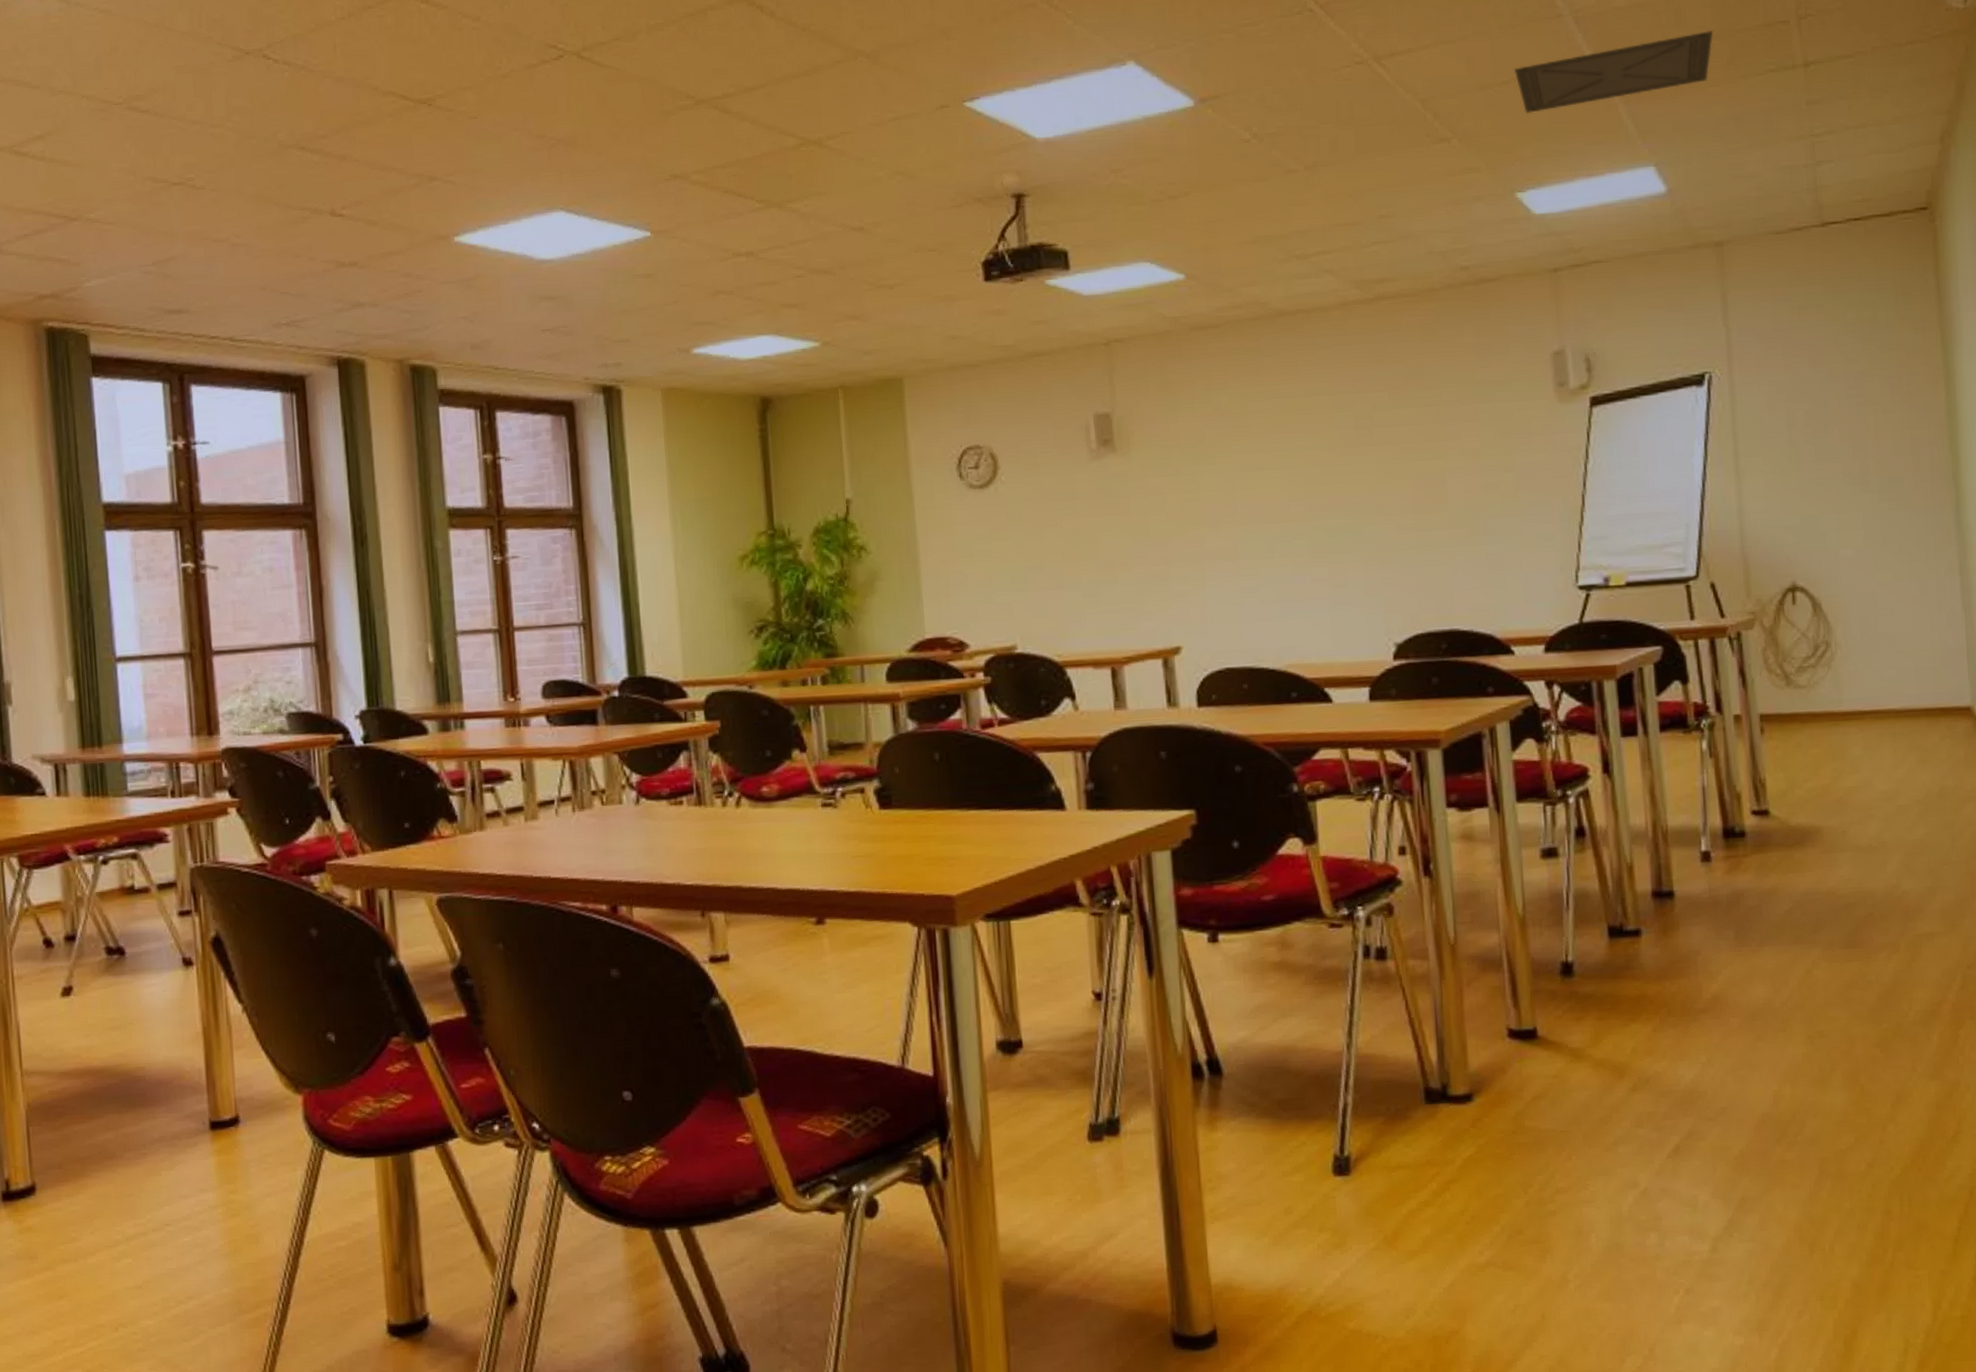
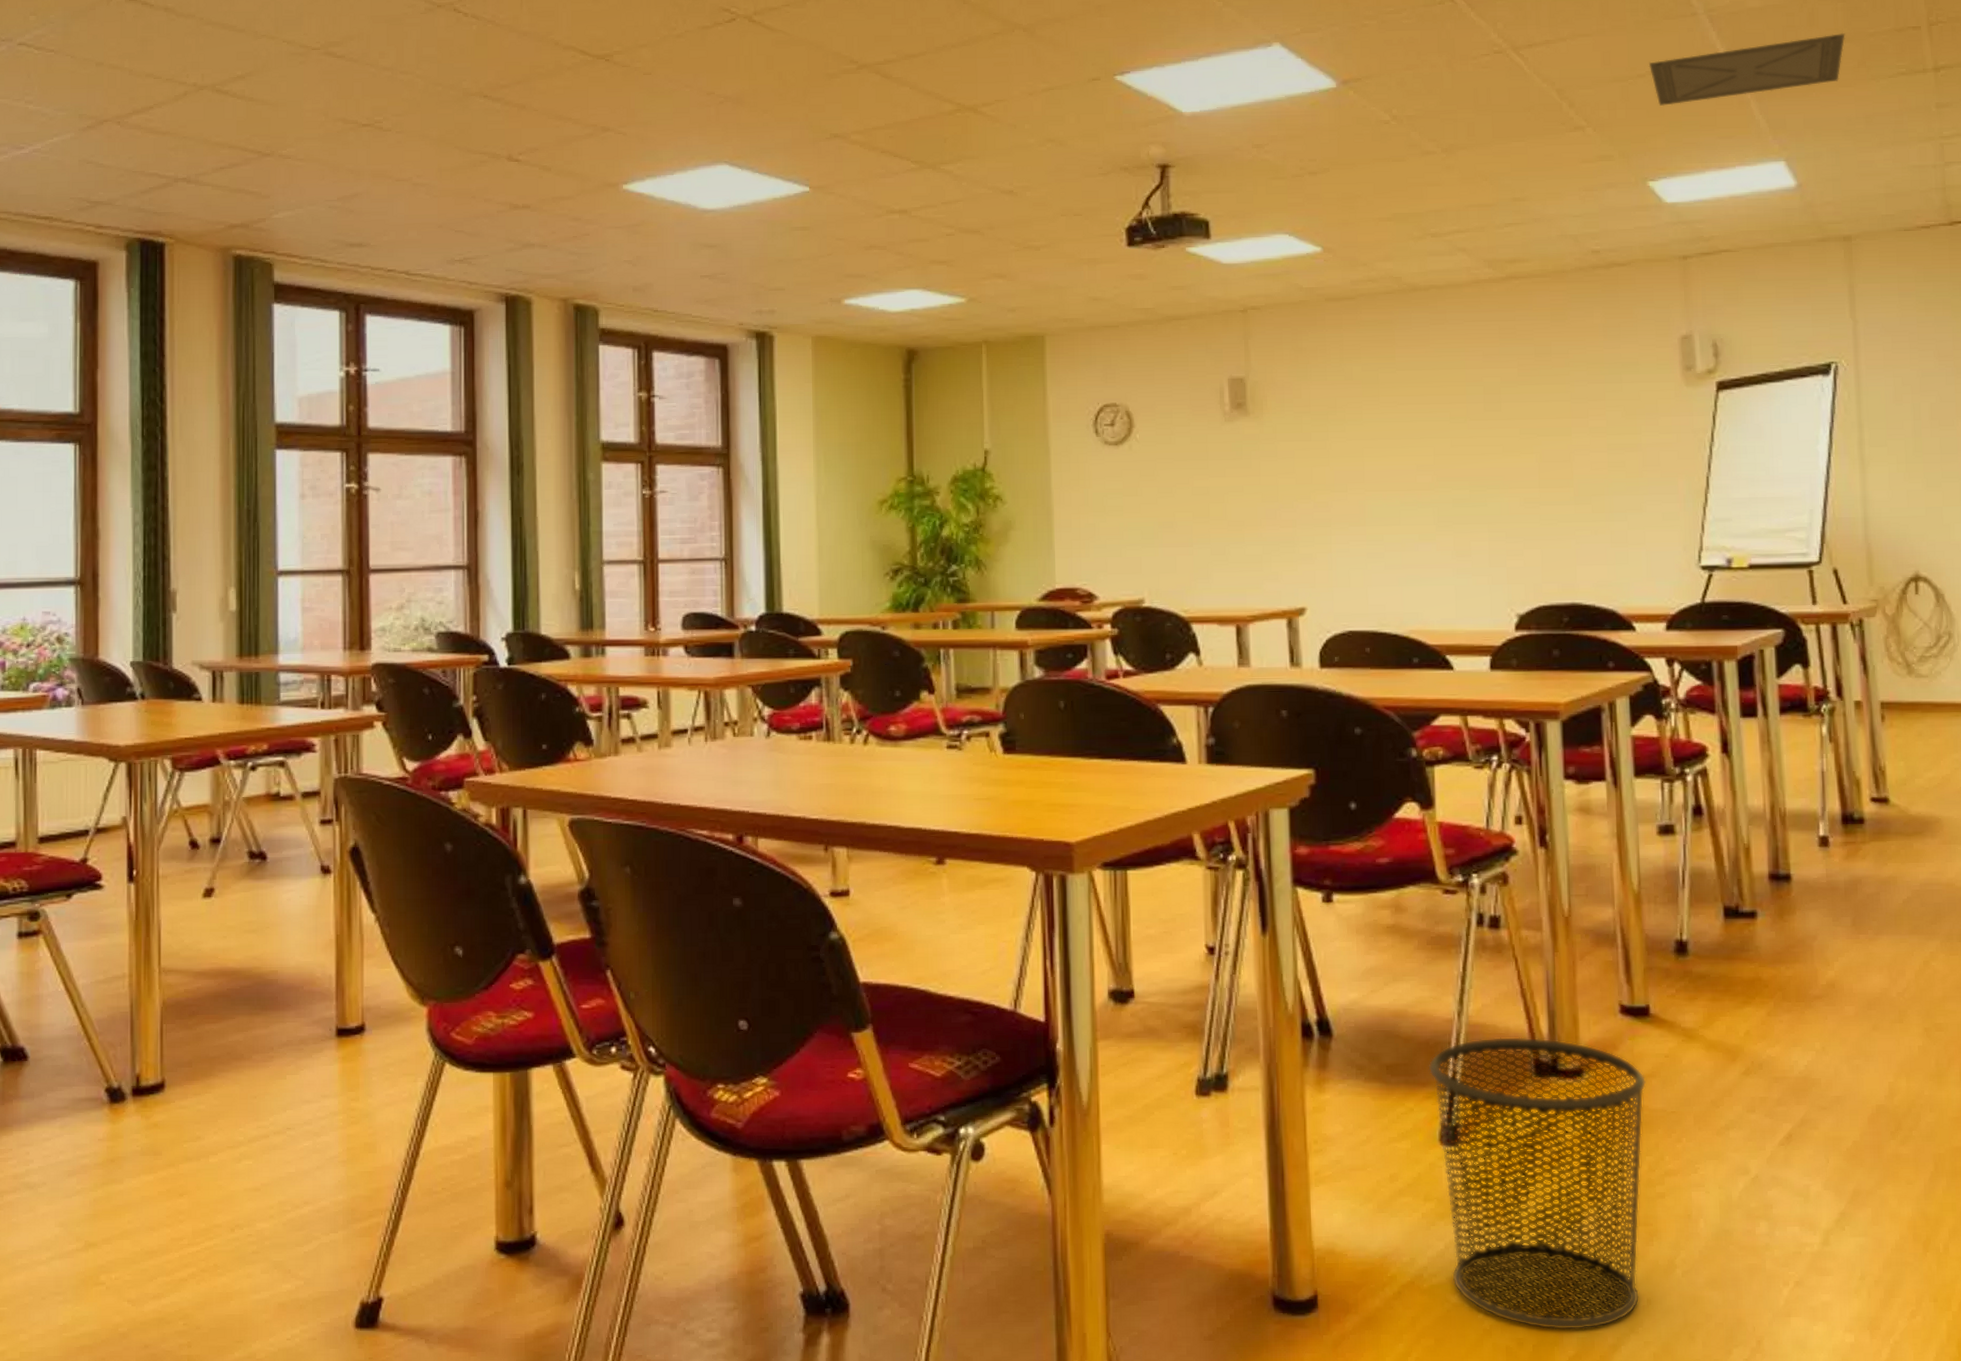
waste bin: none [1319,1065,1536,1350] -> present [1428,1037,1647,1331]

